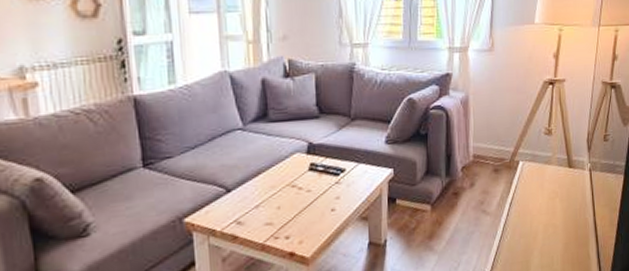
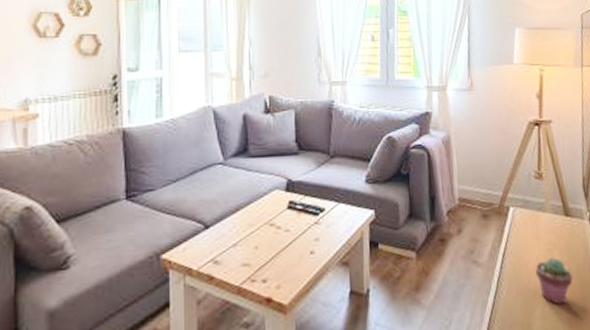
potted succulent: none [537,204,570,244] -> present [535,258,573,305]

